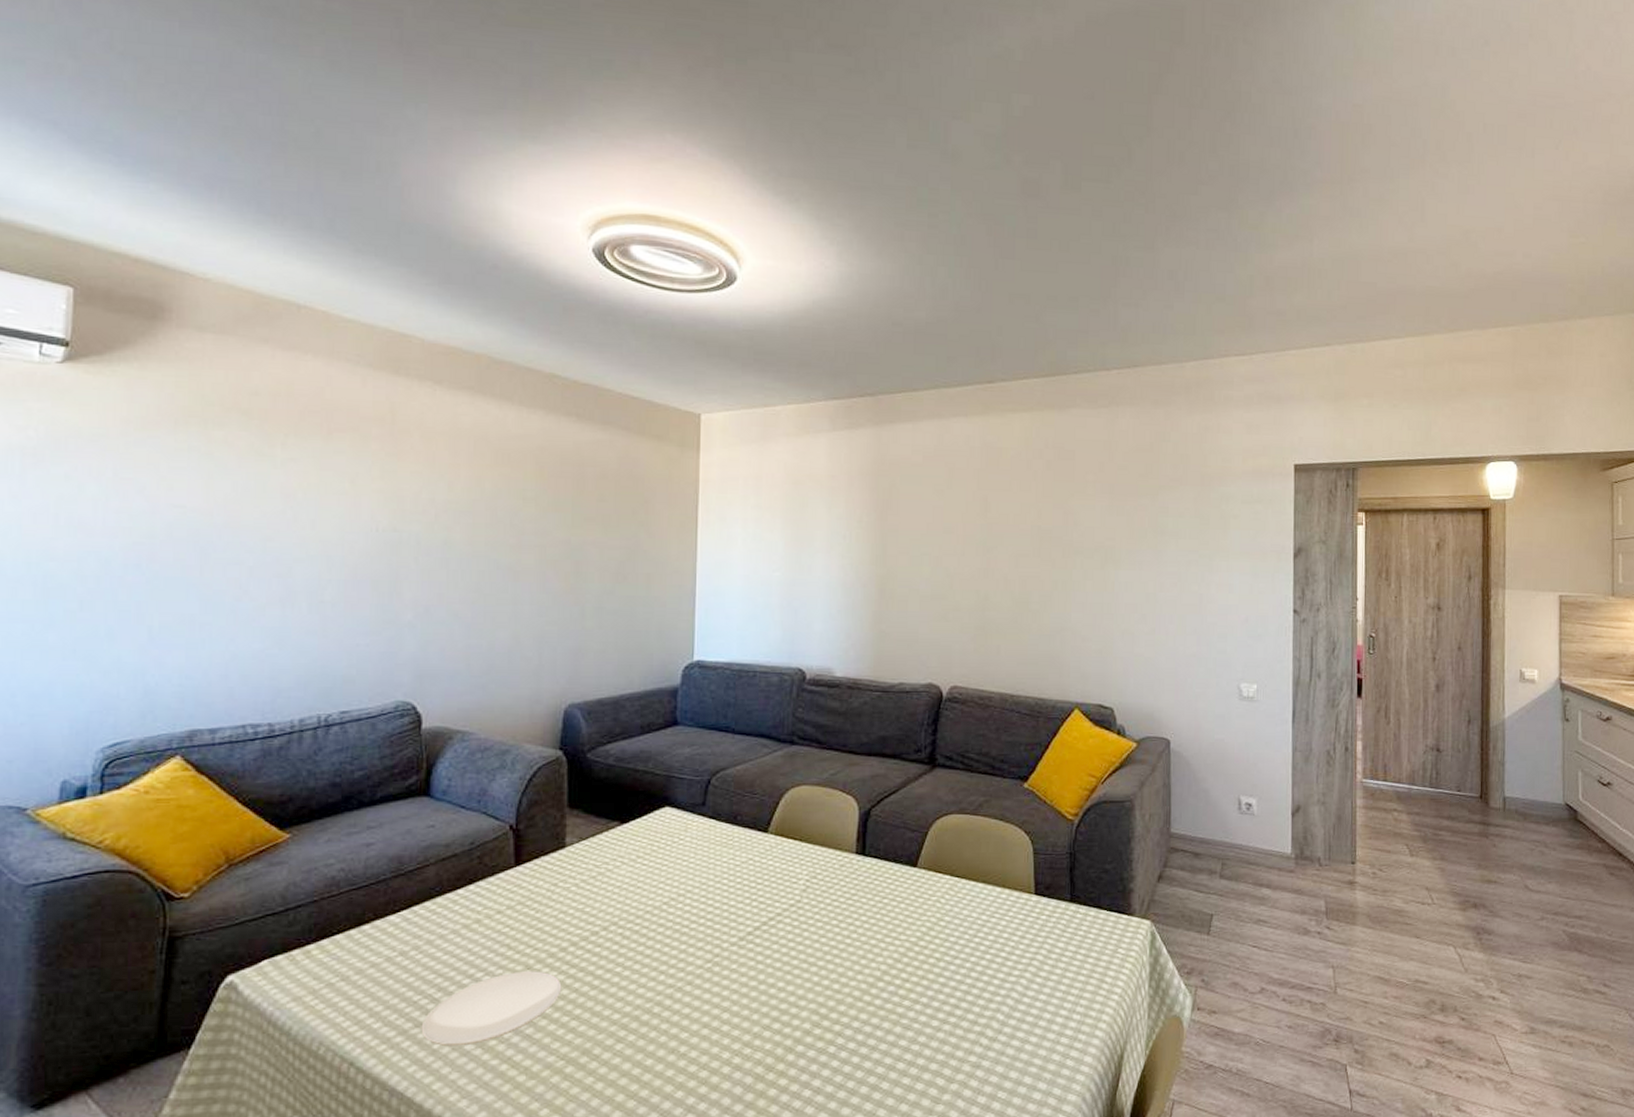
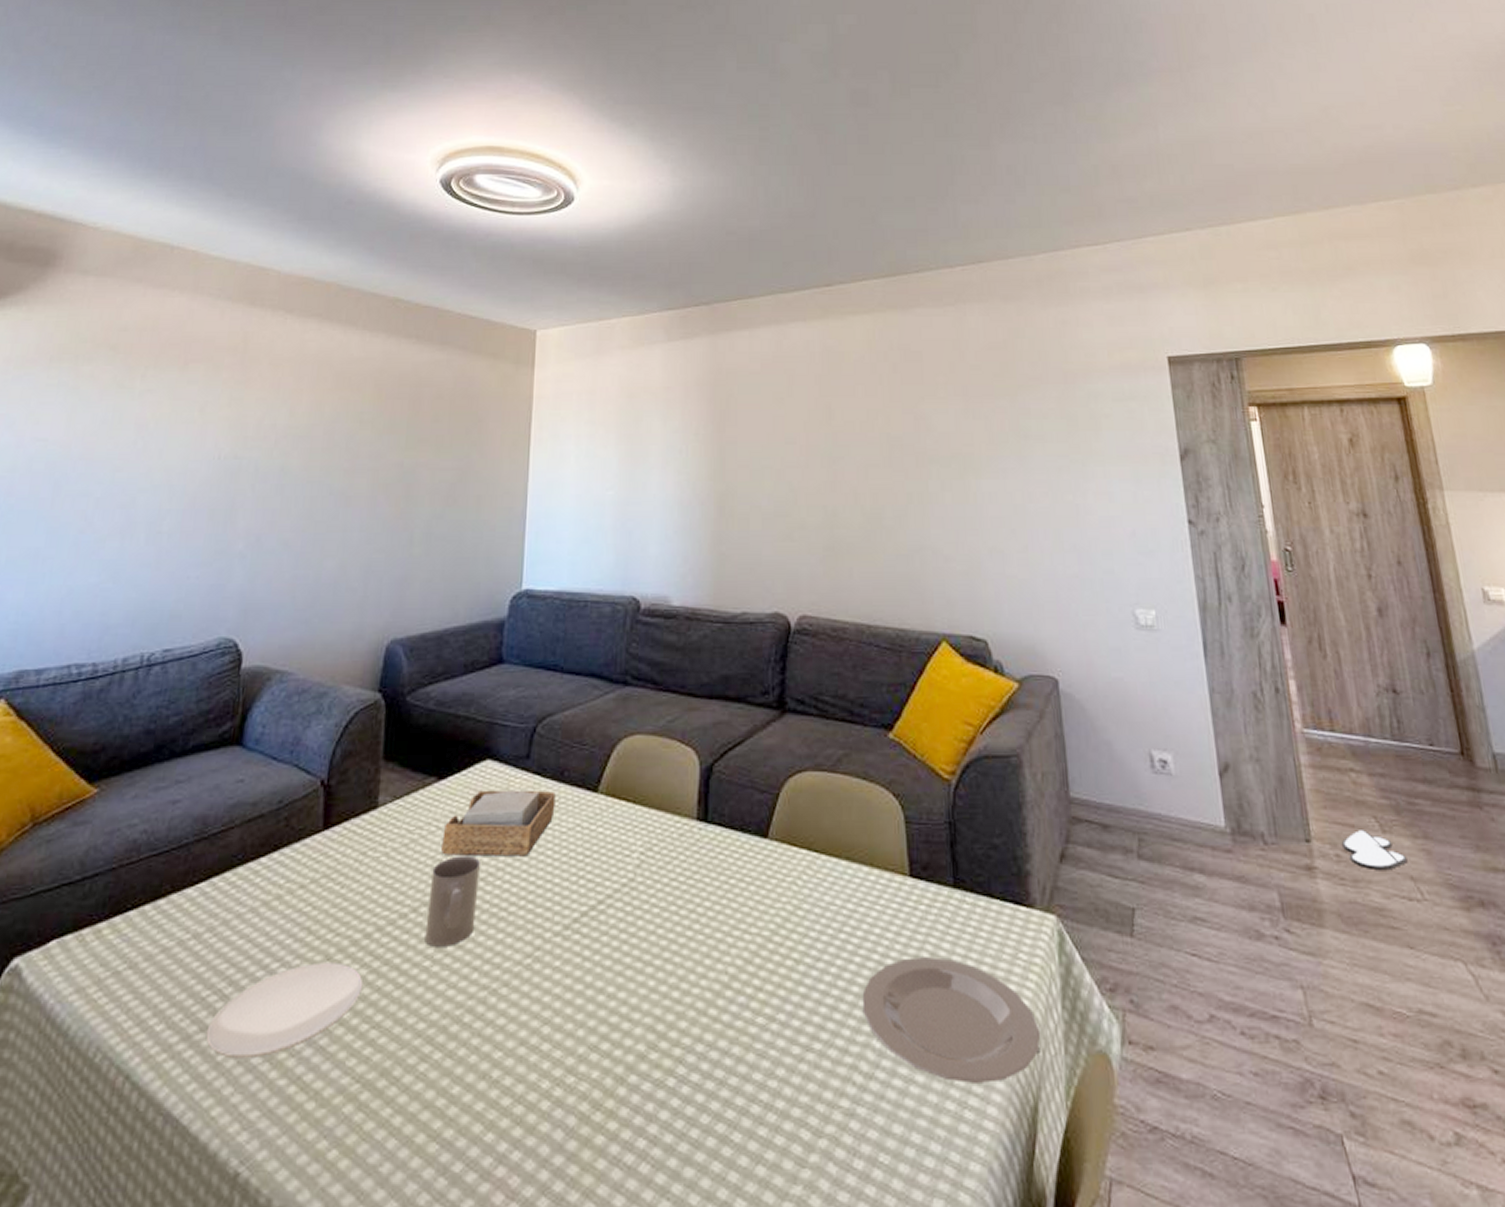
cup: none [615,885,663,957] -> present [425,855,480,947]
napkin holder: none [626,831,730,885] -> present [440,790,556,857]
plate: none [990,953,1131,1041] -> present [862,957,1041,1083]
slippers: none [1379,854,1426,883] -> present [1342,830,1408,869]

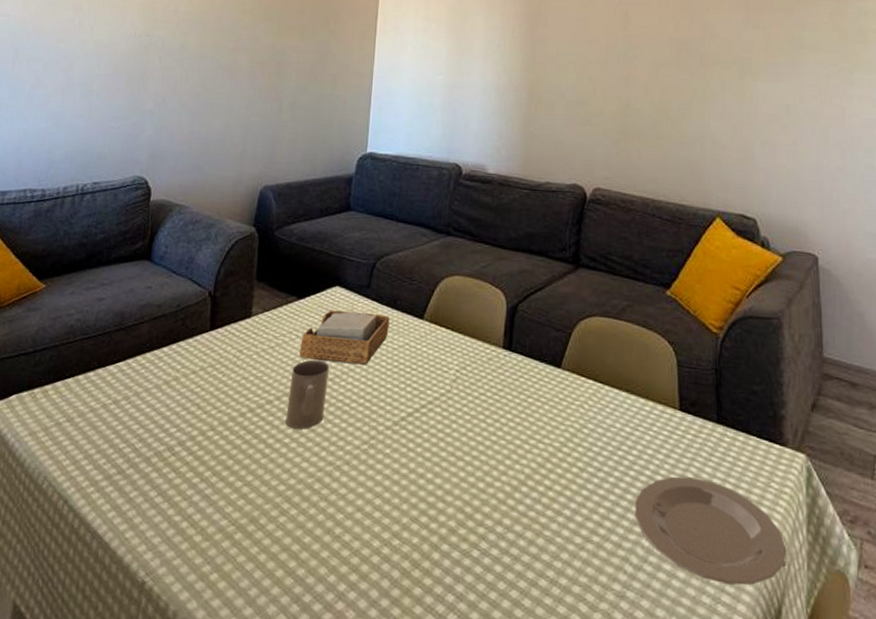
plate: present [206,963,364,1059] -> none [122,431,239,498]

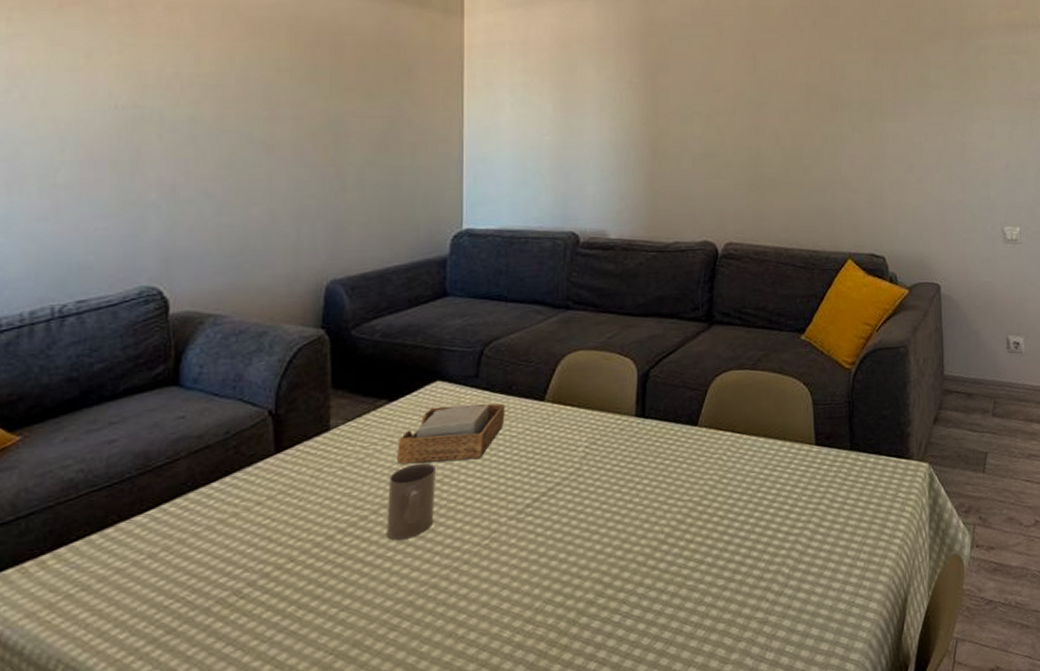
plate: present [635,476,787,585] -> none [775,502,912,589]

